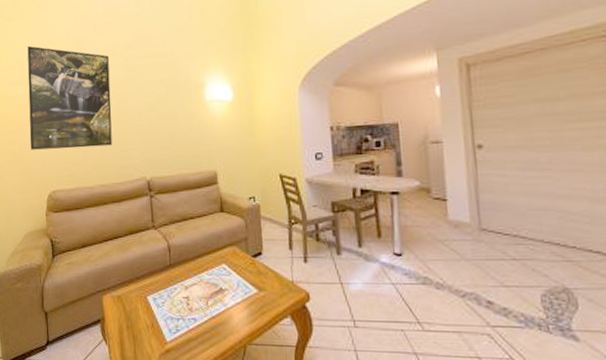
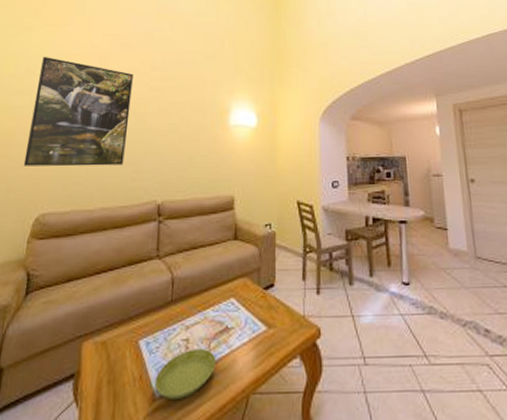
saucer: none [165,306,215,344] -> present [155,349,216,399]

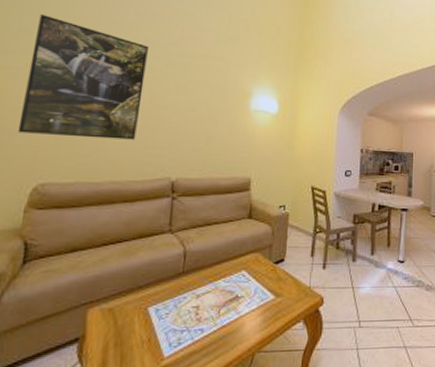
saucer: present [155,349,216,399] -> none [163,315,225,358]

